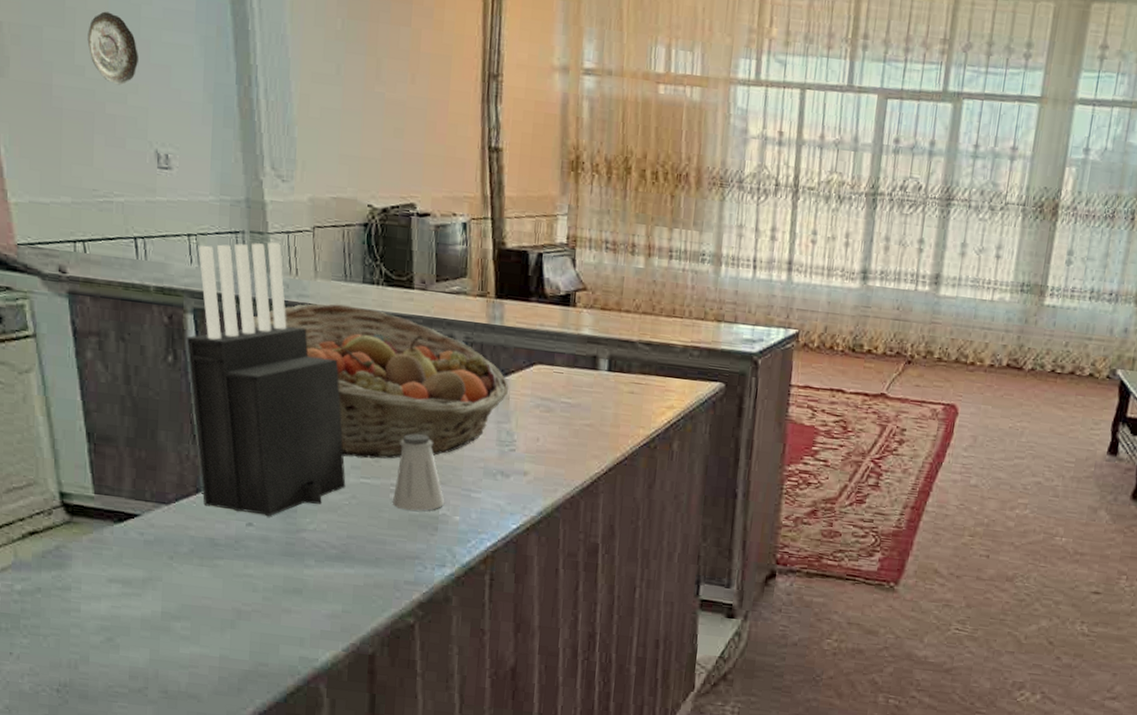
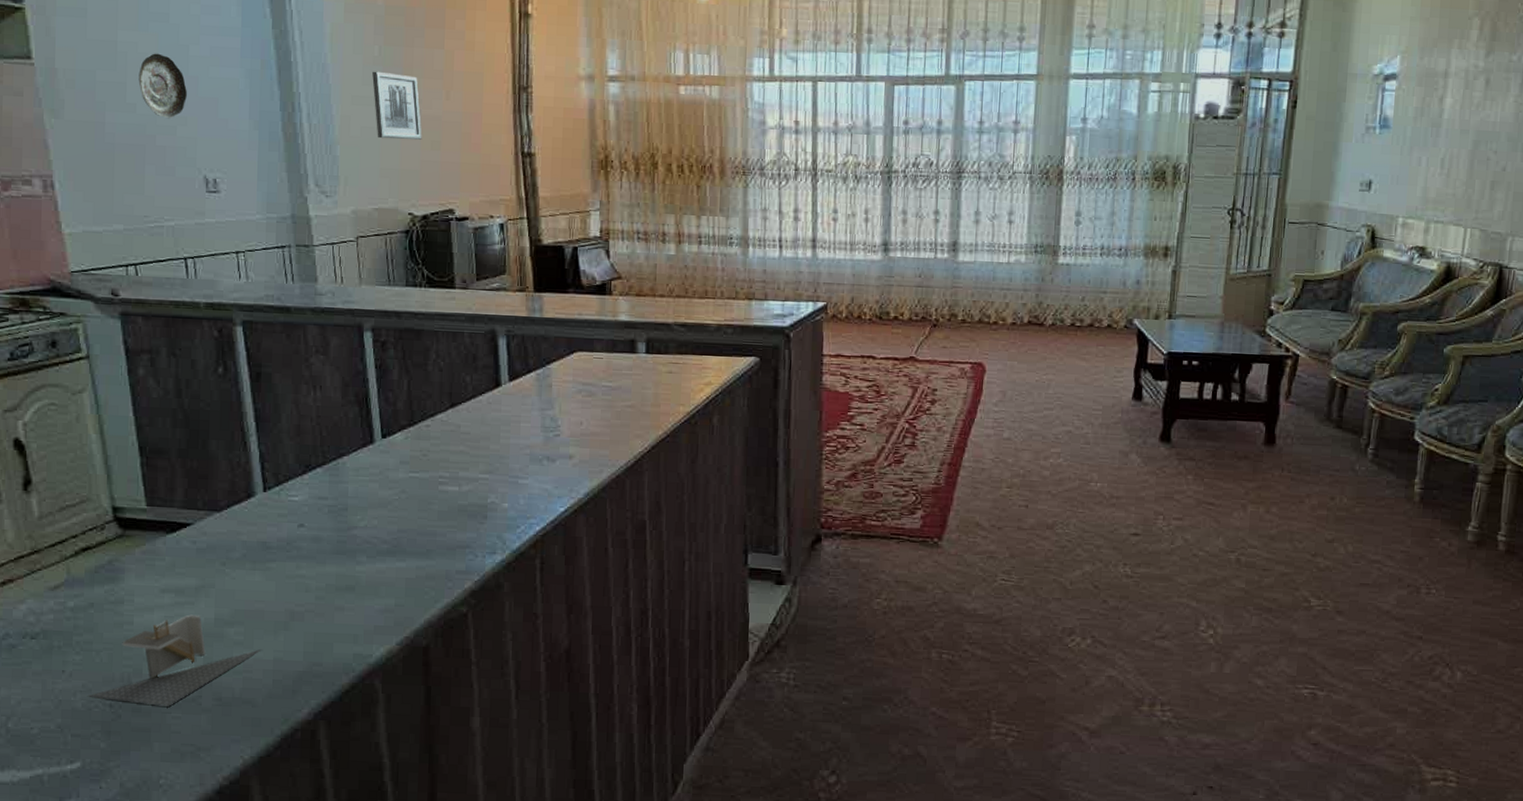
utensil holder: none [35,606,208,695] -> present [88,614,262,706]
knife block: present [186,242,346,516] -> none [236,254,395,516]
fruit basket: present [253,303,508,459] -> none [301,307,550,454]
wall art: none [334,46,385,126] -> present [372,71,422,140]
saltshaker: present [393,434,445,511] -> none [442,426,493,501]

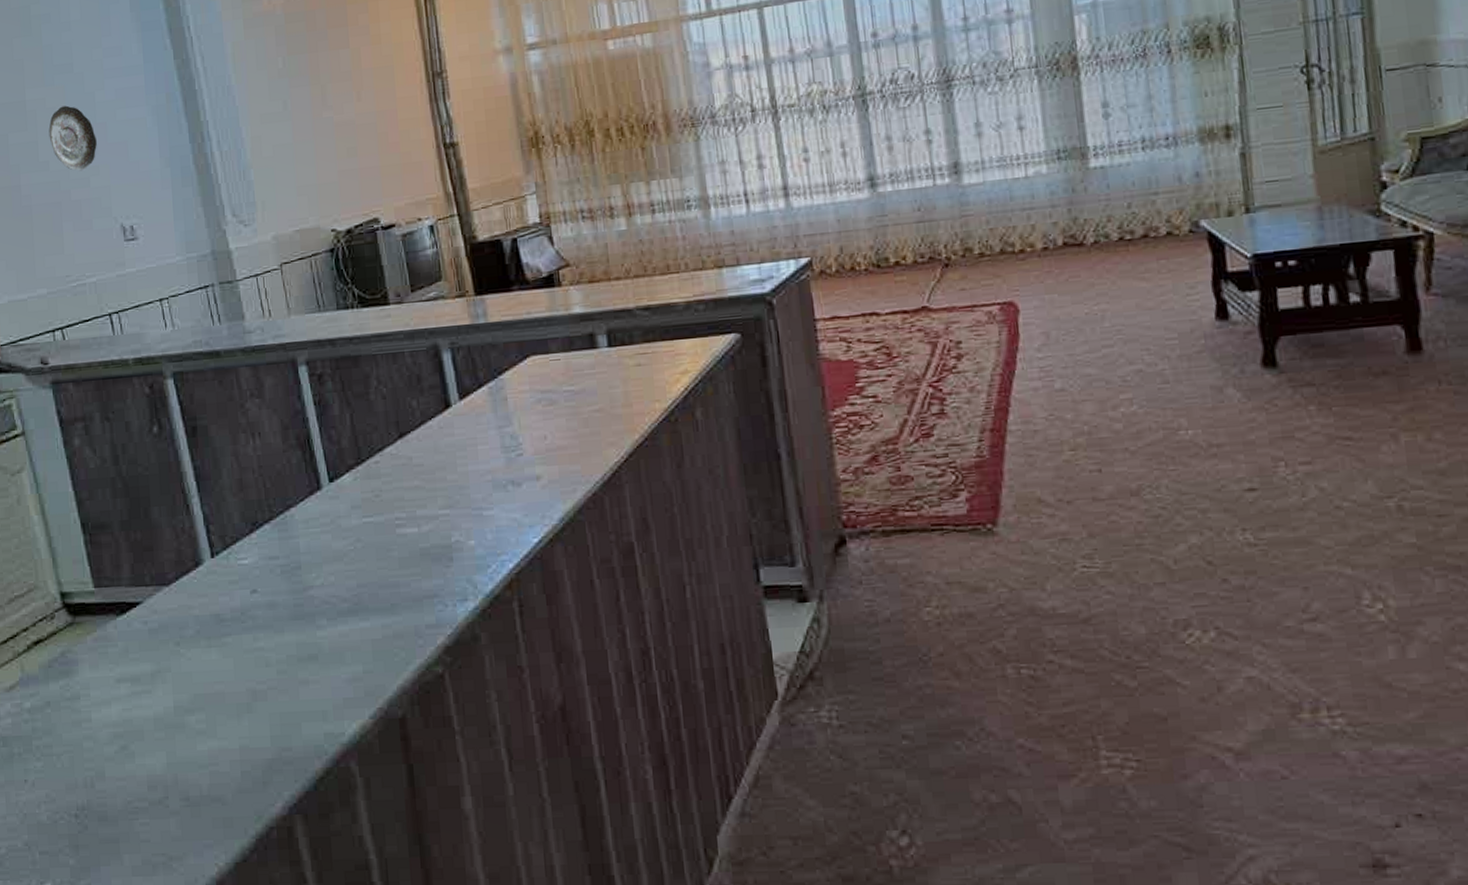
utensil holder: present [88,614,262,706] -> none [52,704,227,812]
wall art: present [372,71,422,140] -> none [278,82,337,155]

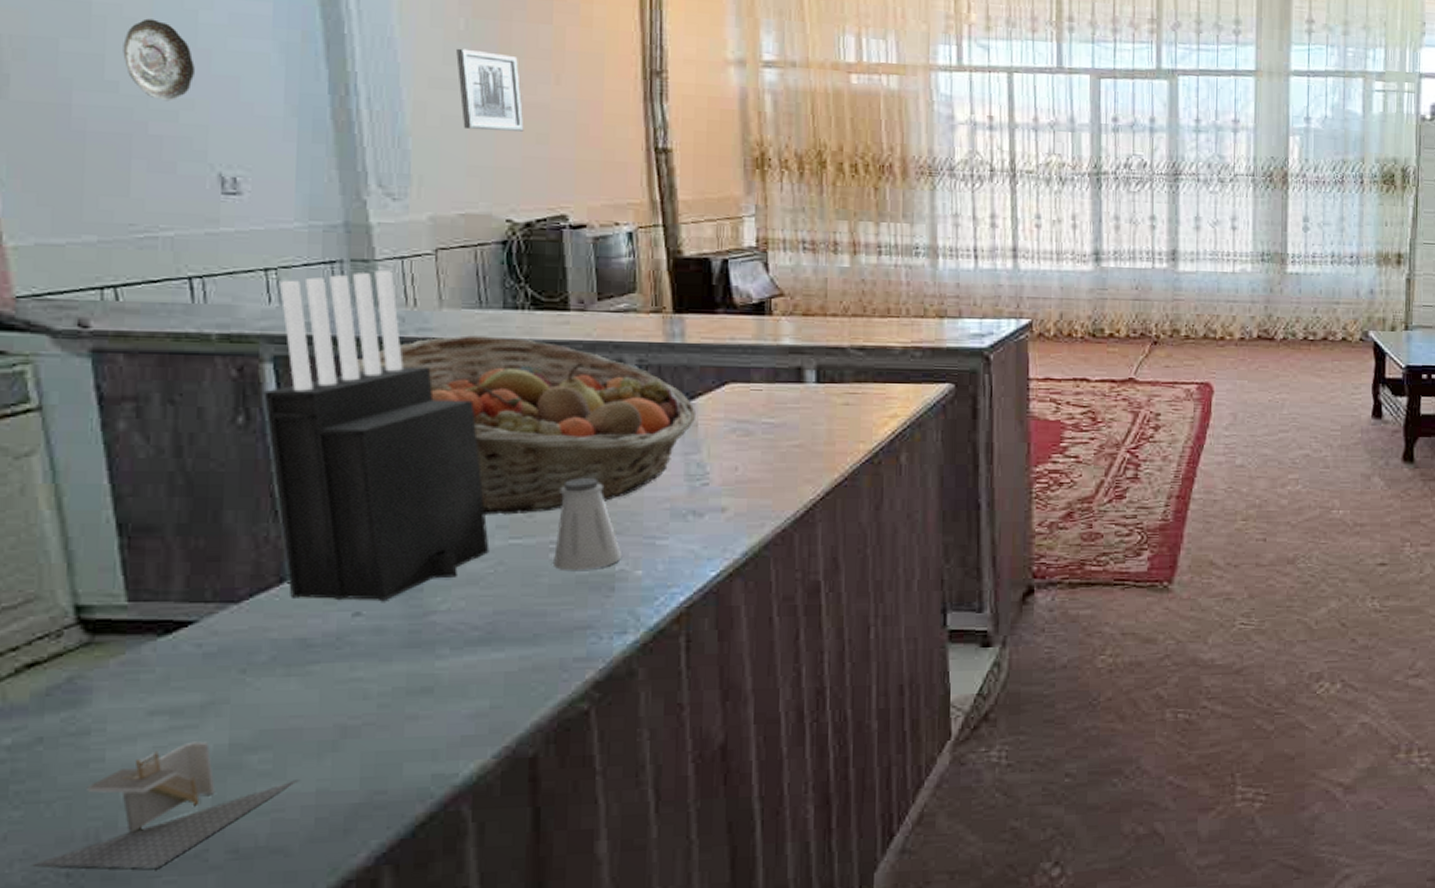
utensil holder: none [52,704,227,812] -> present [32,741,300,869]
knife block: none [169,288,348,580] -> present [263,270,489,600]
fruit basket: none [232,335,504,497] -> present [357,335,695,515]
wall art: none [278,82,337,155] -> present [456,48,524,132]
saltshaker: none [398,457,456,545] -> present [554,478,623,571]

